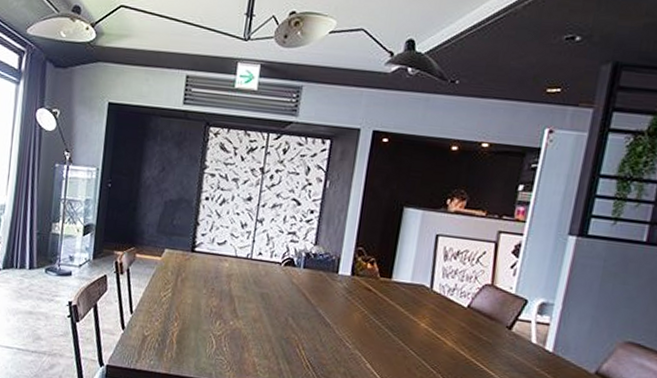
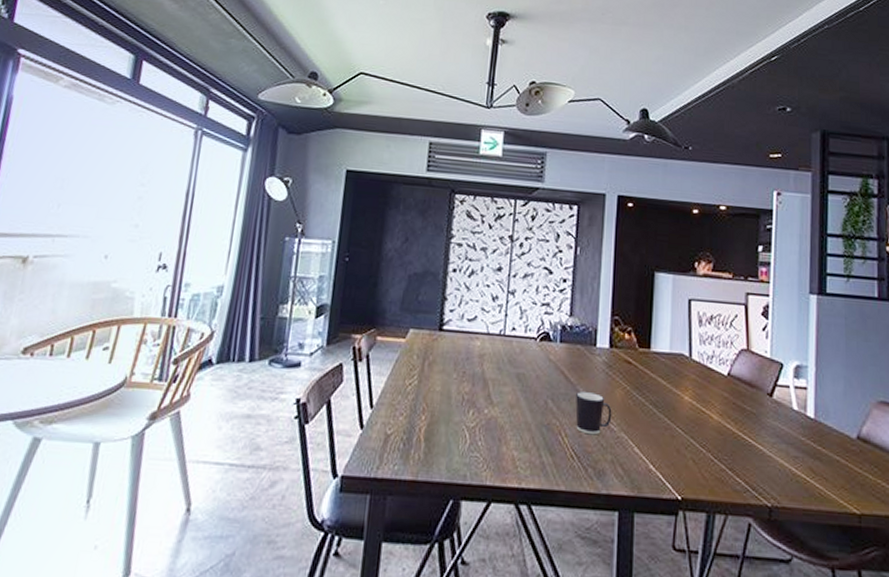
mug: none [313,312,349,350] -> present [575,392,612,435]

